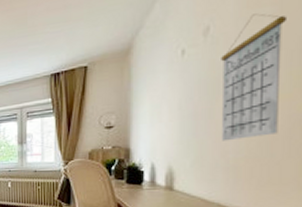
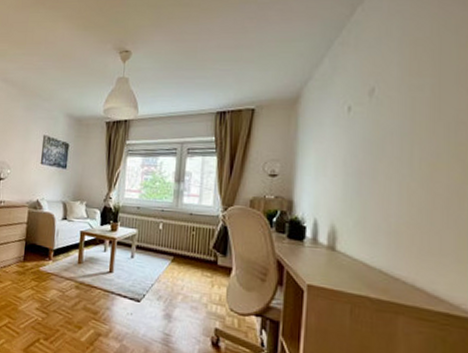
calendar: present [221,13,286,141] -> none [383,82,444,204]

